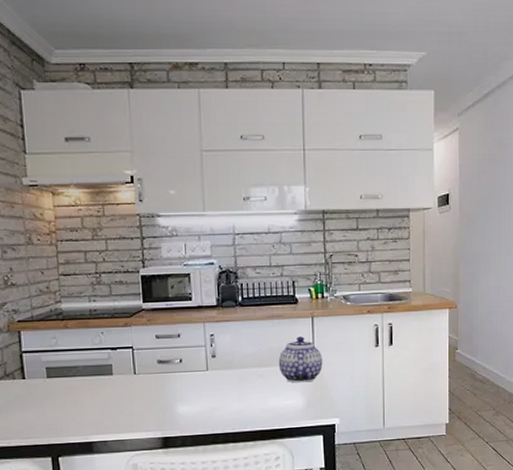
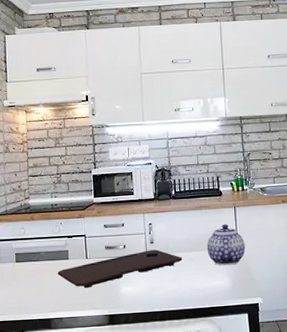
cutting board: none [99,364,250,408] -> present [57,249,183,289]

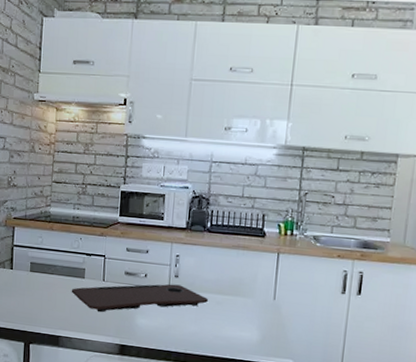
teapot: present [206,224,246,266] -> none [238,270,284,318]

